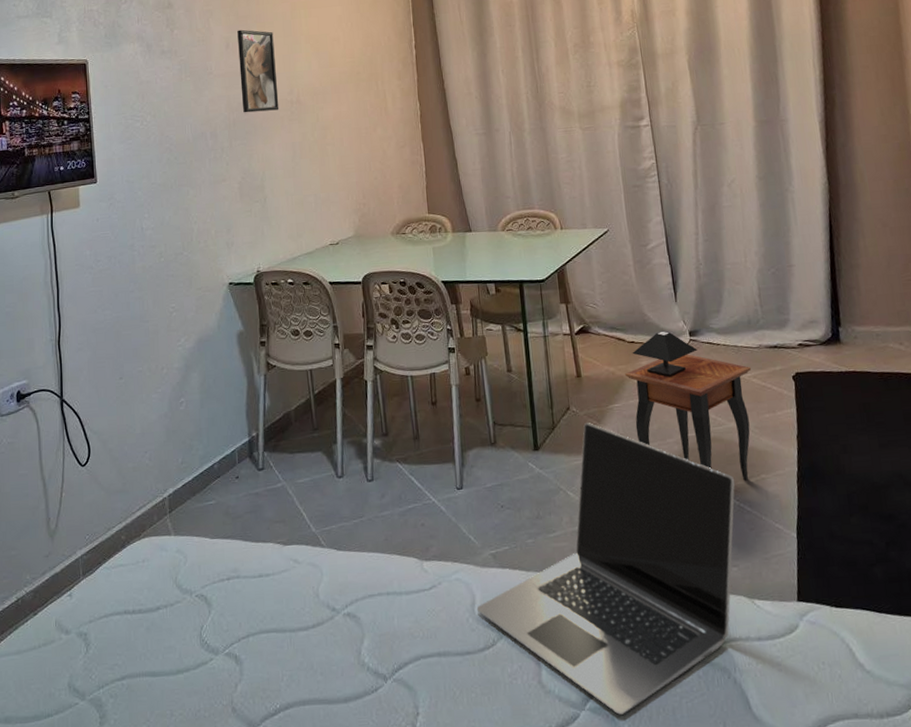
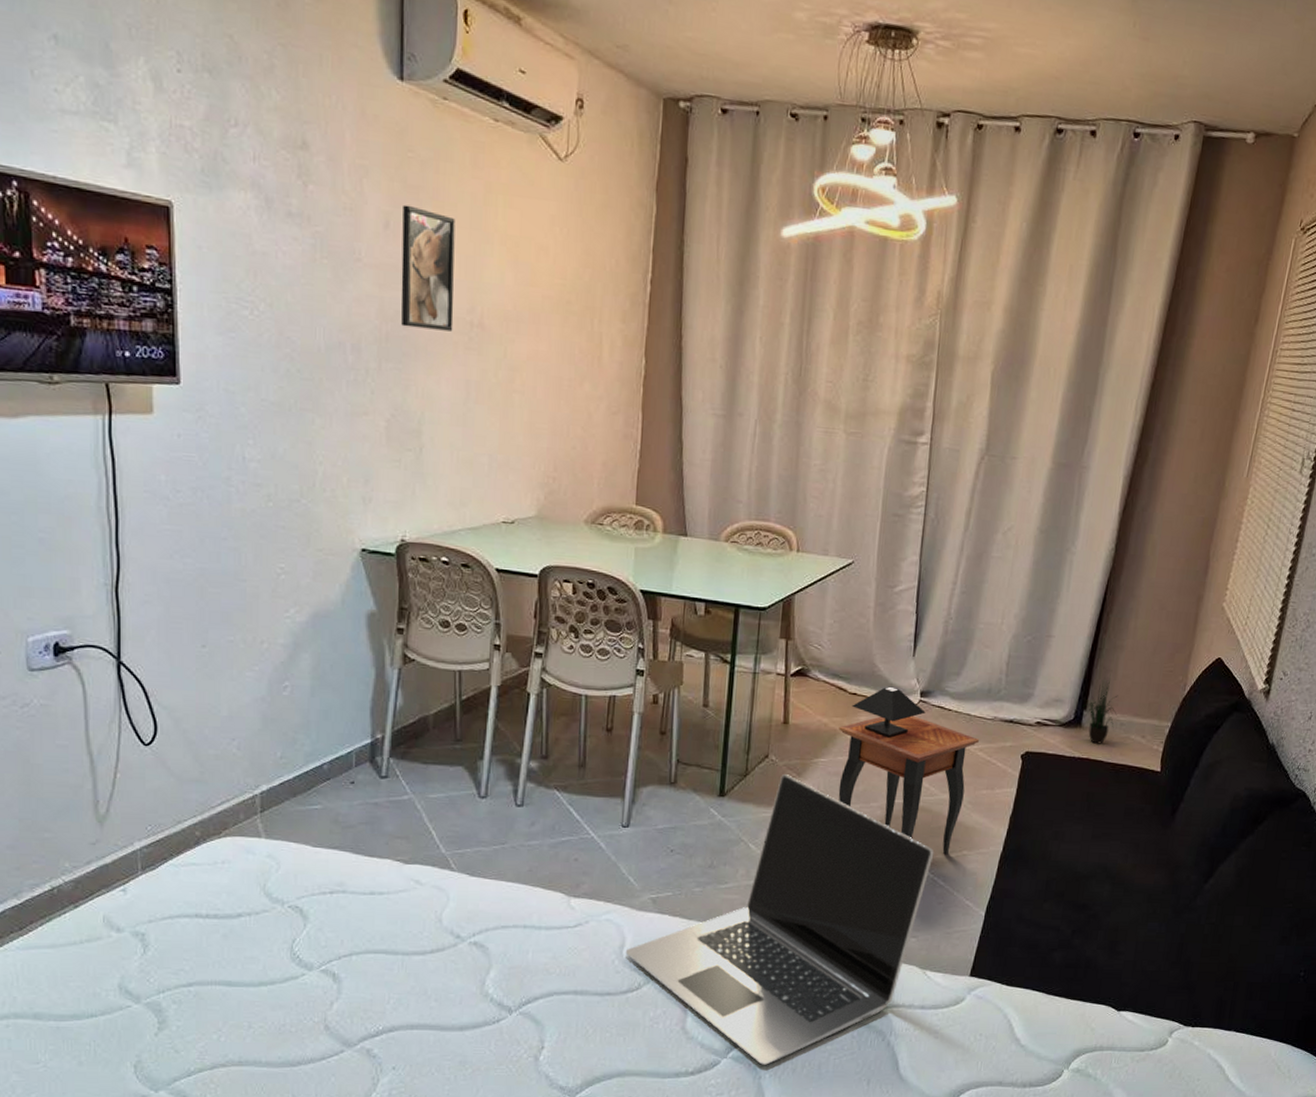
potted plant: none [837,292,871,357] -> present [1083,675,1118,744]

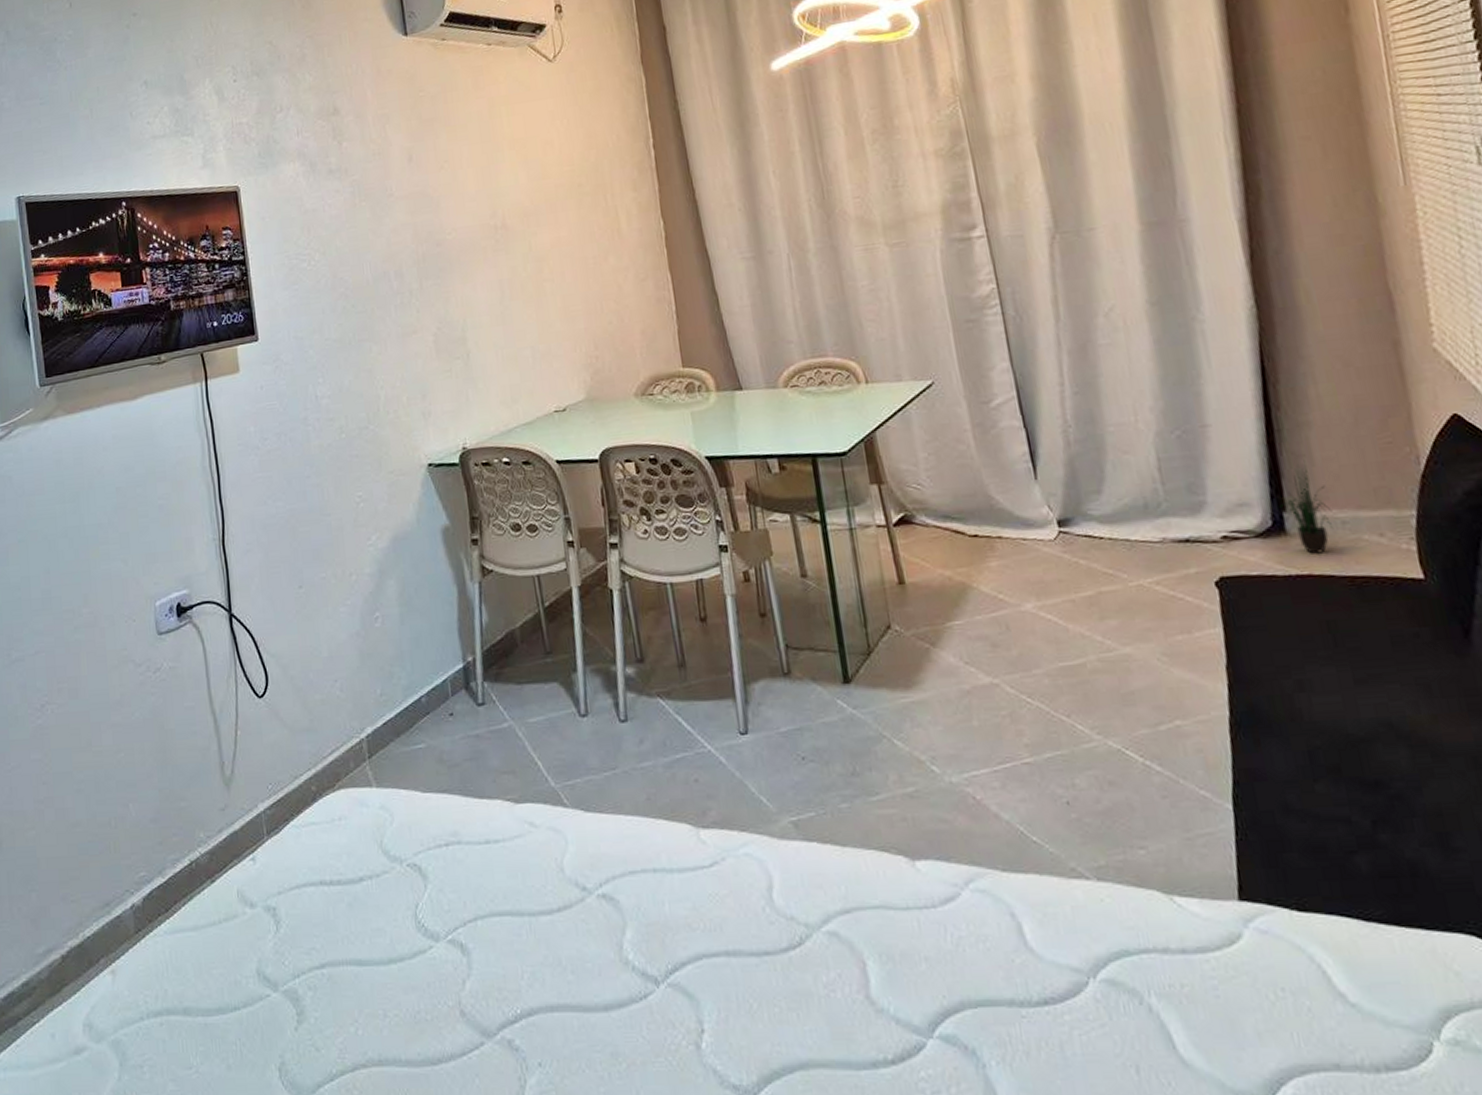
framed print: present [400,204,455,332] -> none [421,136,480,245]
laptop: present [625,774,934,1065] -> none [775,646,1138,1047]
side table: present [838,686,979,855] -> none [967,519,1156,729]

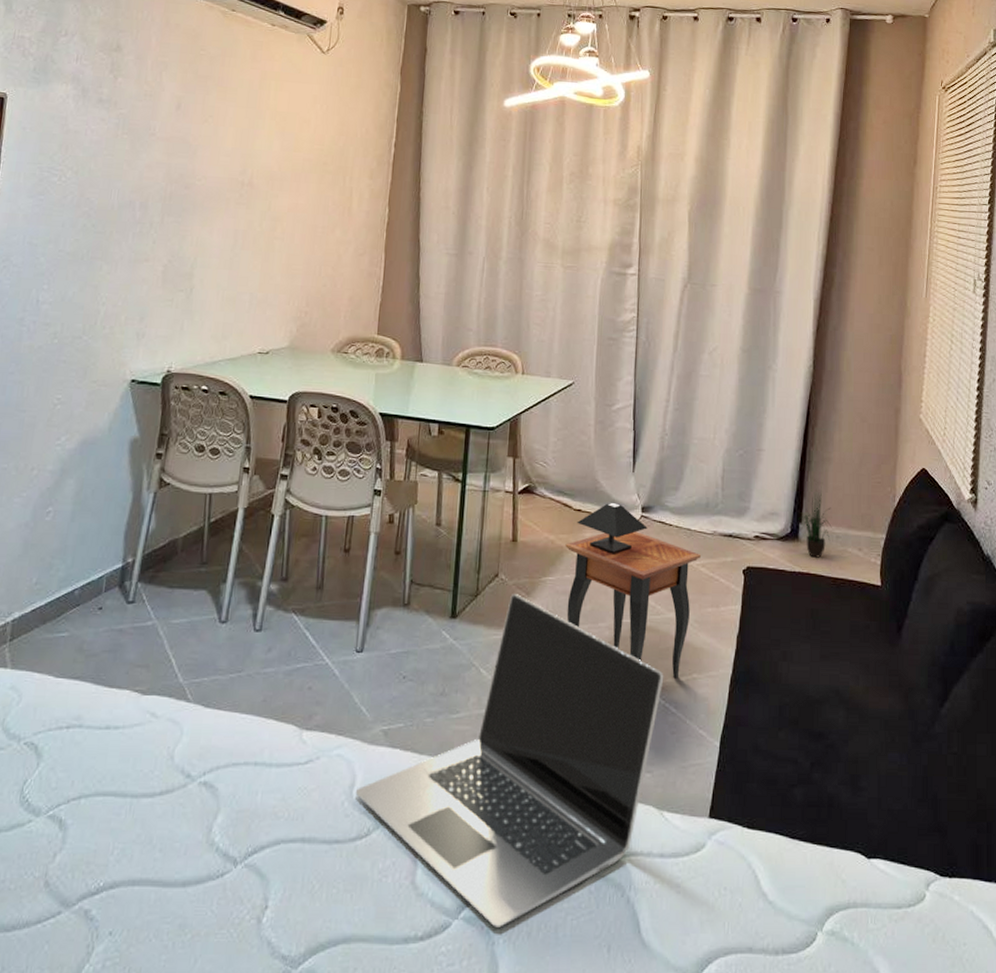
laptop: none [775,646,1138,1047] -> present [355,594,664,927]
side table: none [967,519,1156,729] -> present [565,502,701,679]

